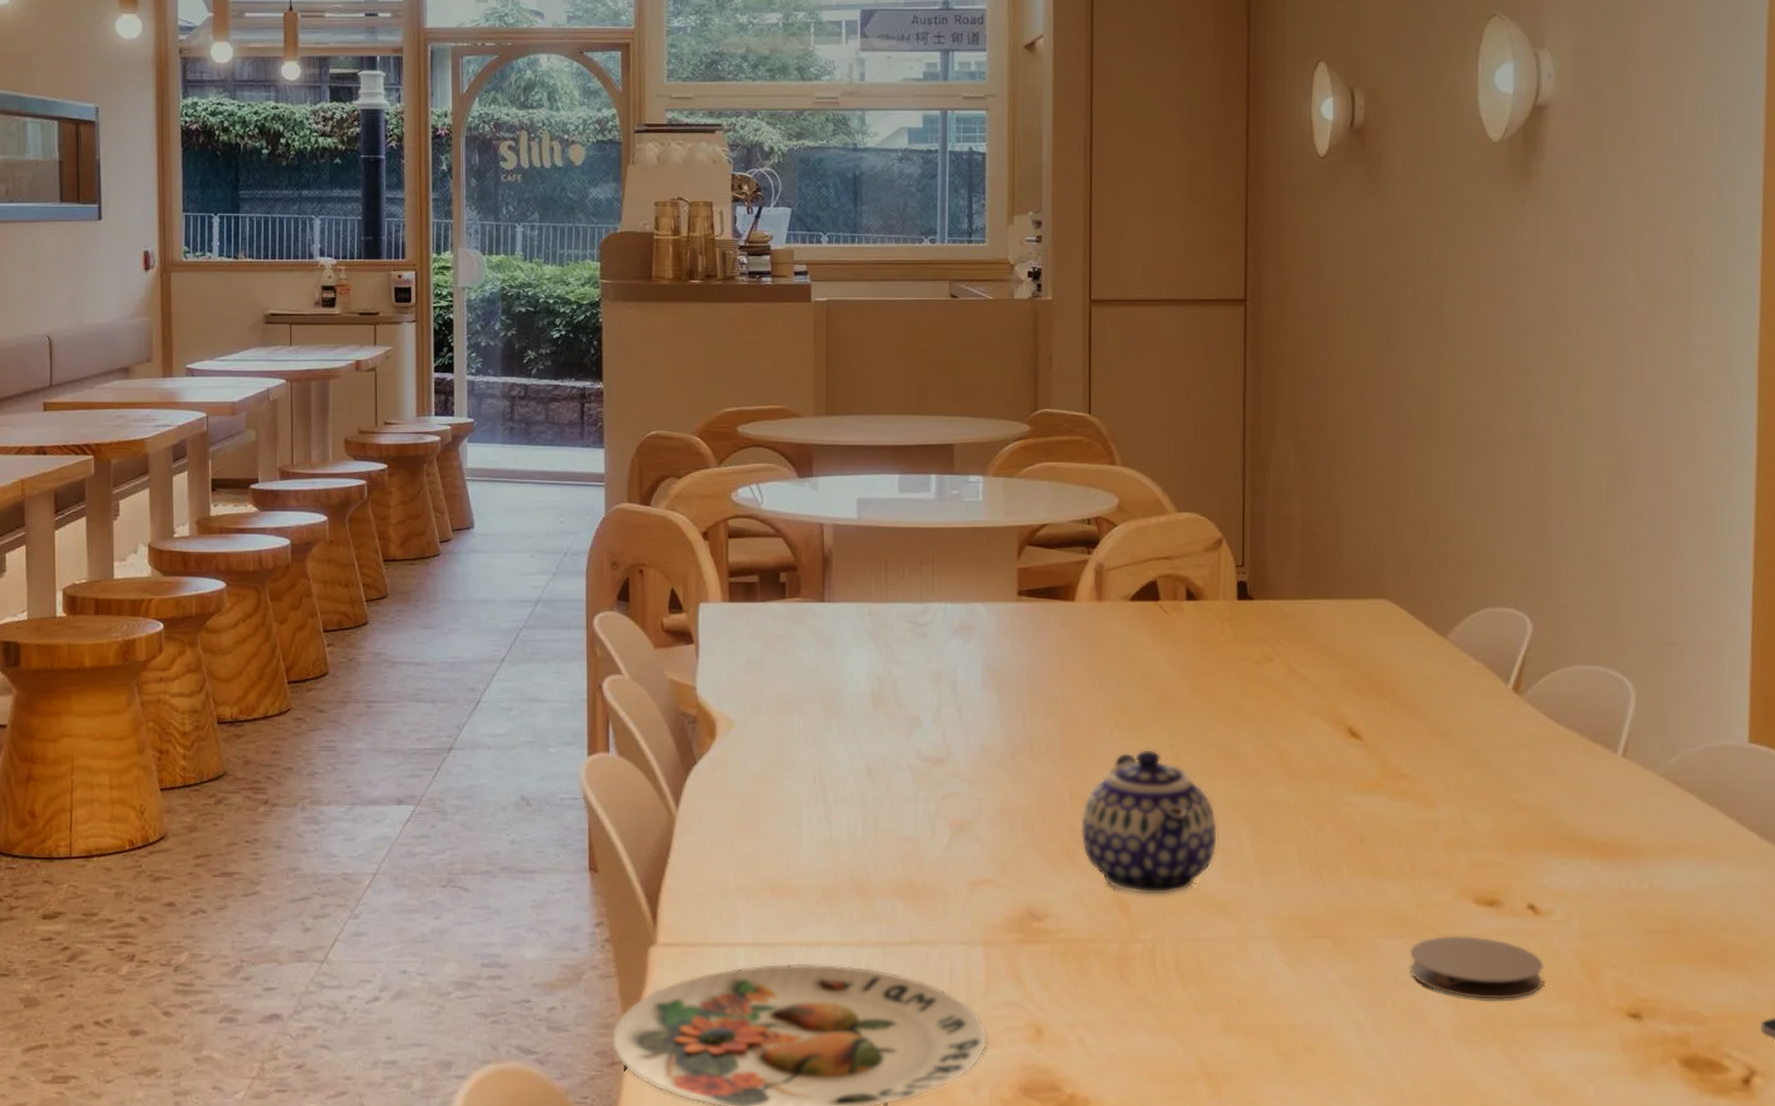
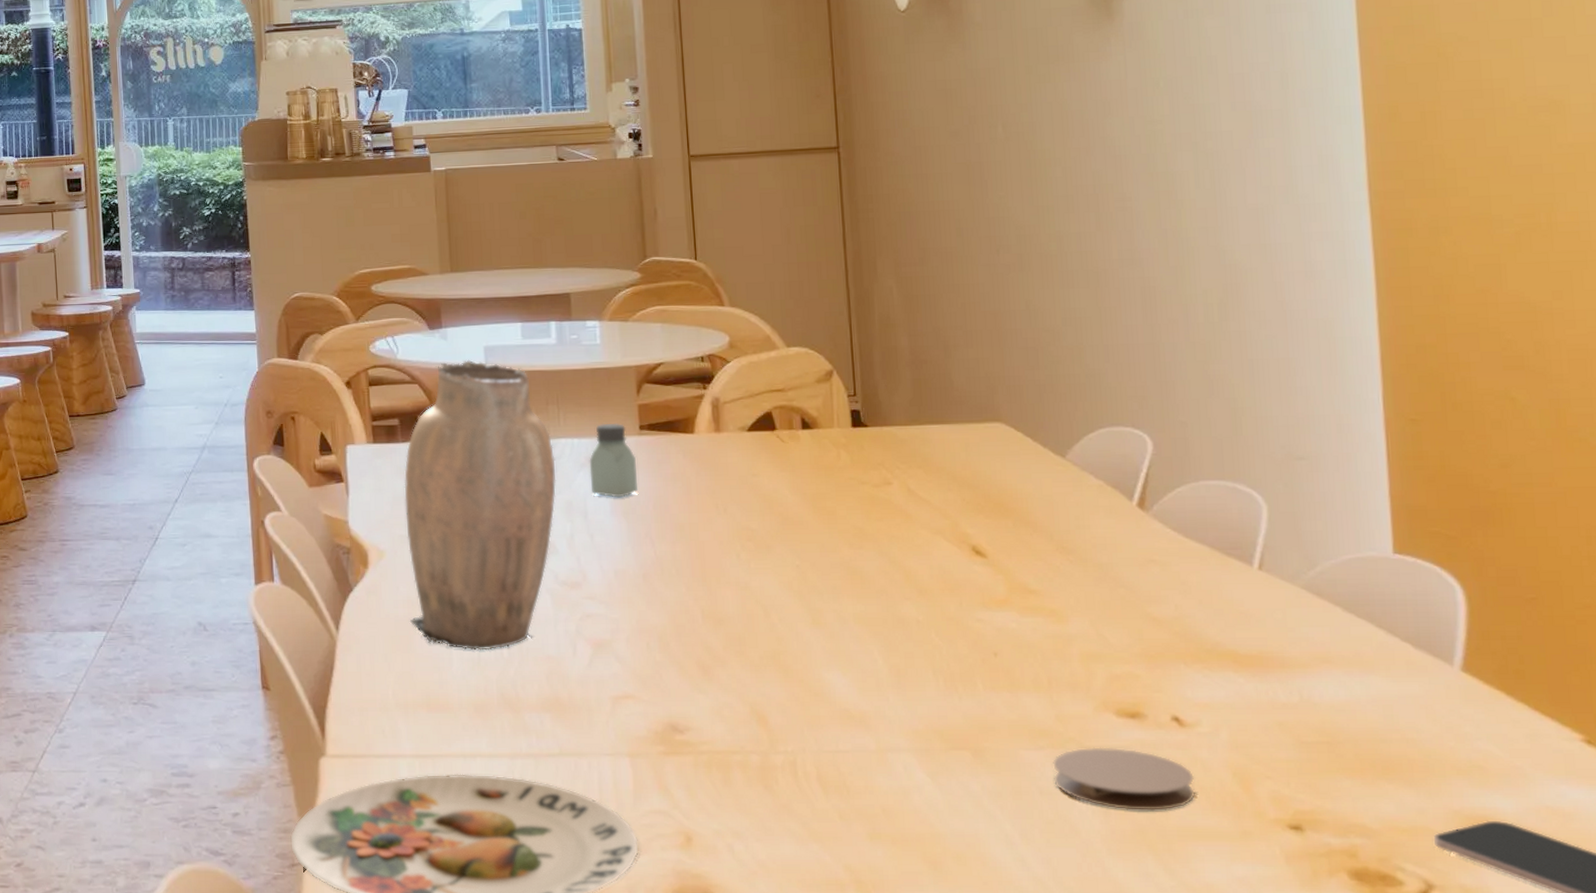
vase: none [758,512,926,831] -> present [404,359,557,651]
saltshaker: none [962,587,1011,668] -> present [589,423,637,498]
teapot: present [1081,750,1218,896] -> none [714,571,850,710]

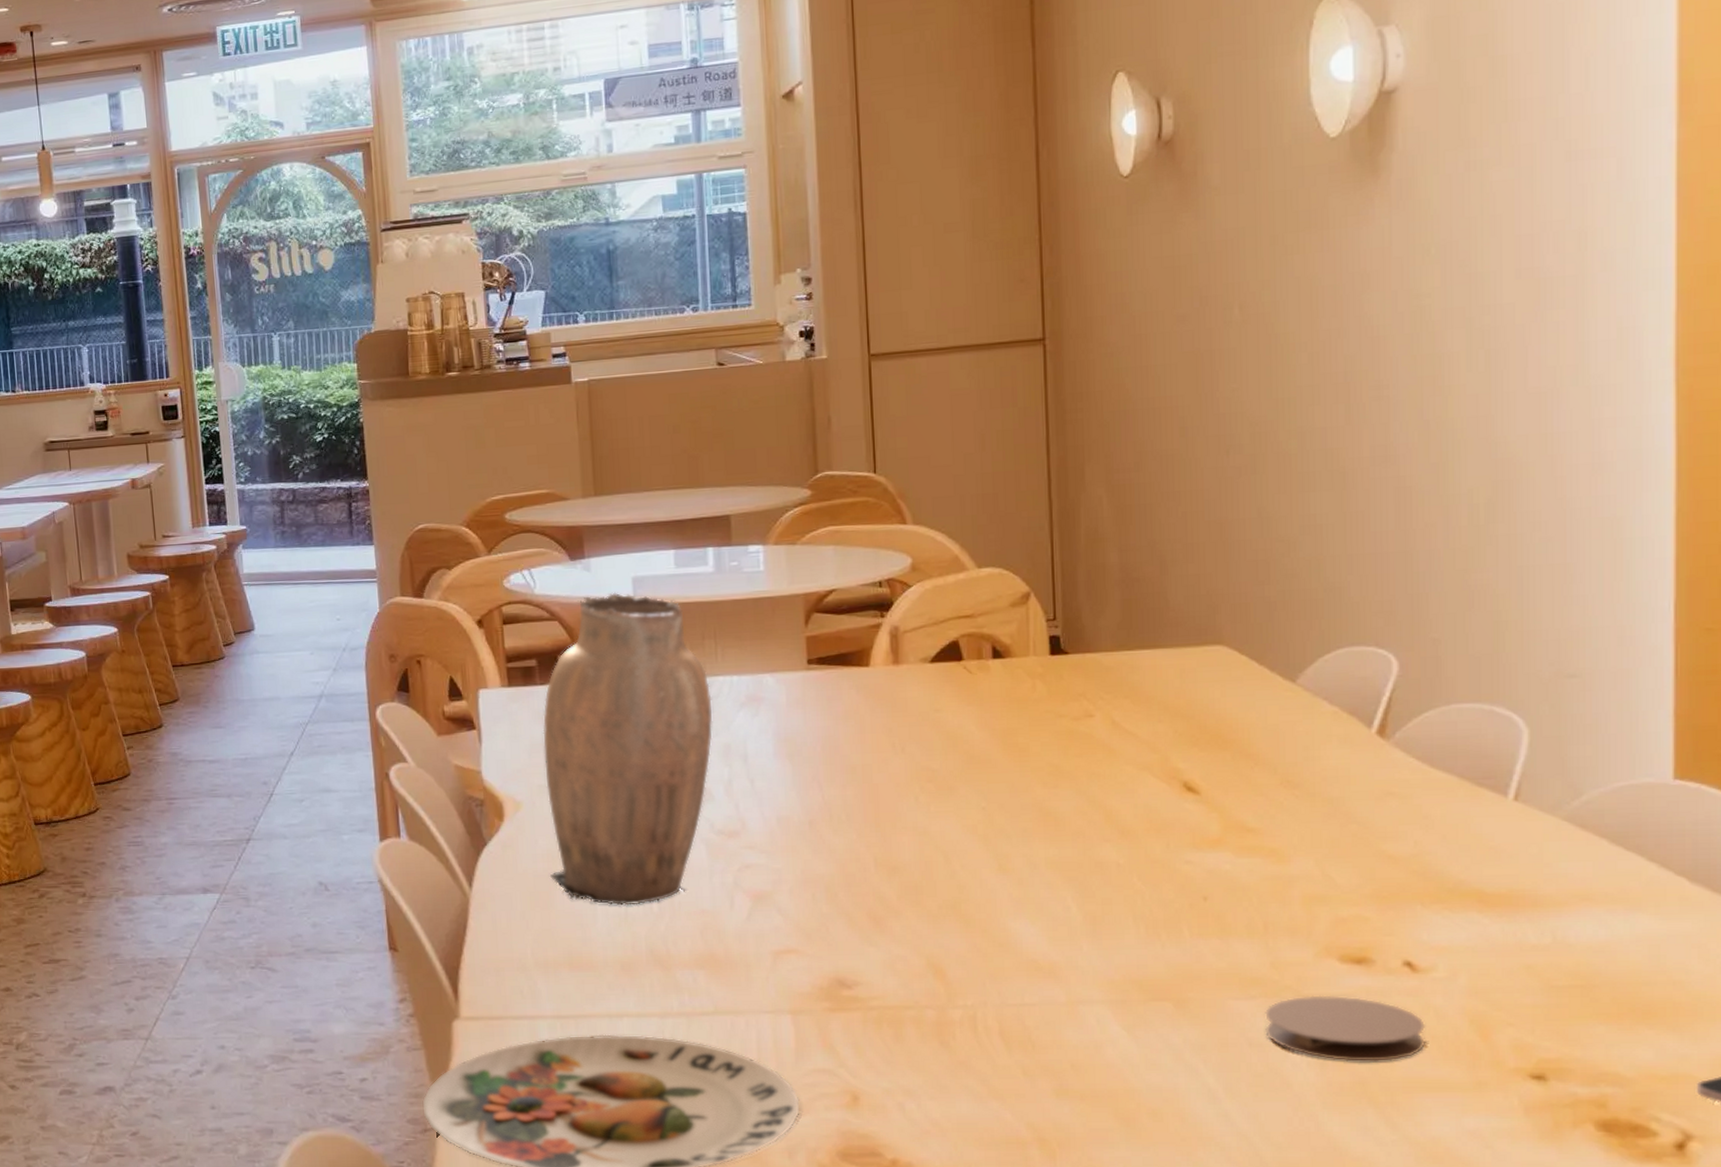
saltshaker: present [589,423,637,498] -> none [750,657,804,739]

